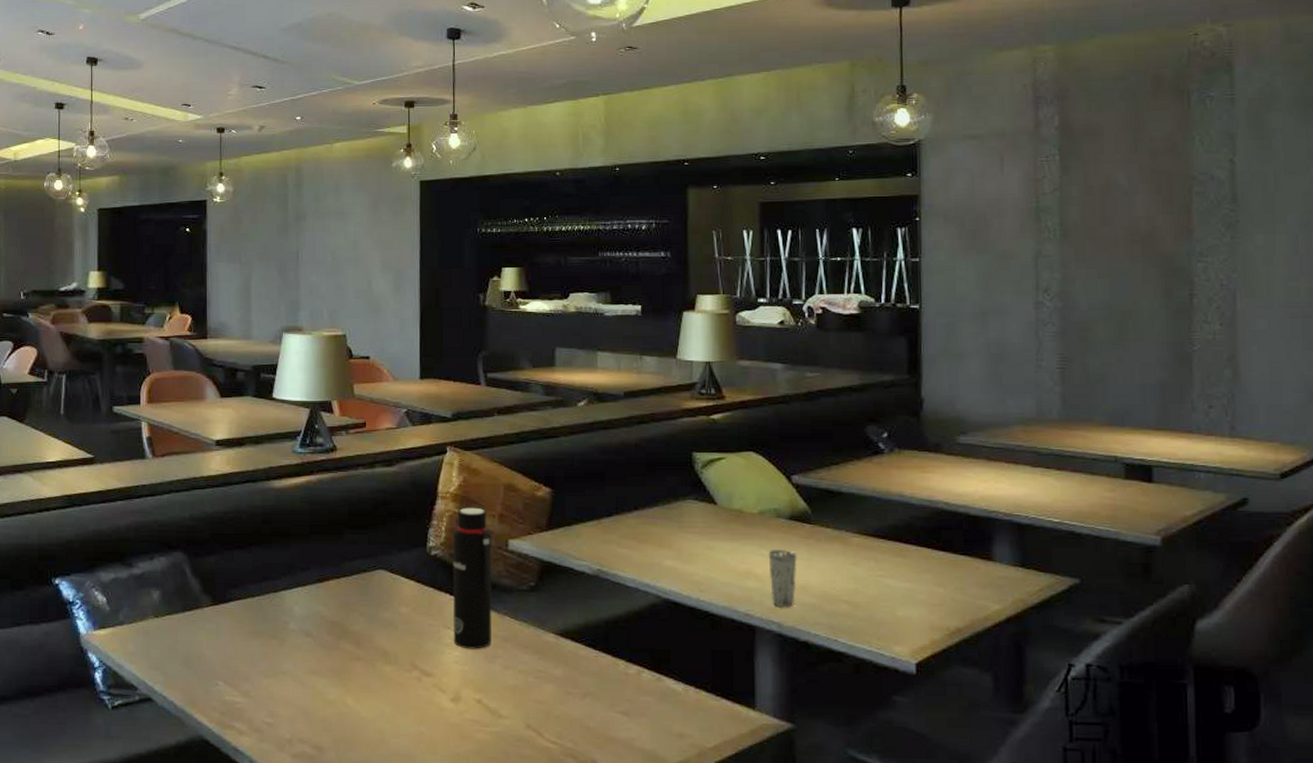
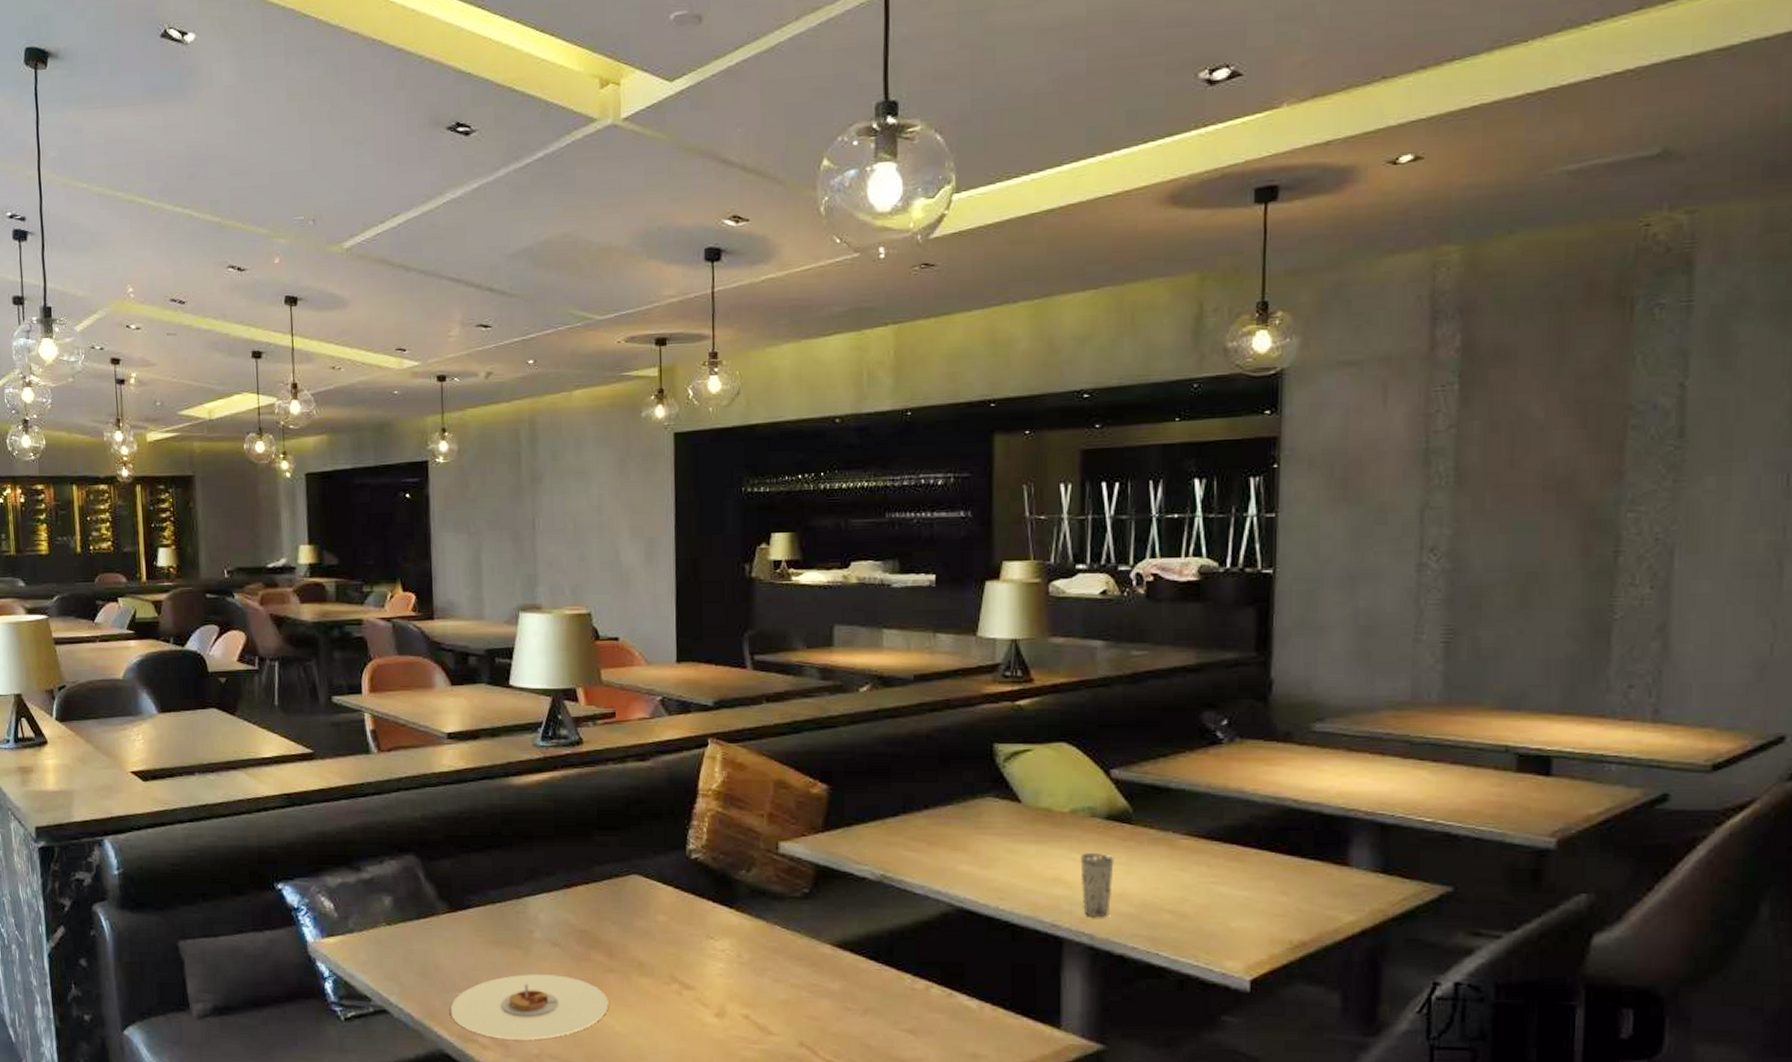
plate: none [210,663,356,726] -> present [450,974,609,1040]
water bottle: present [452,507,492,649] -> none [715,806,761,961]

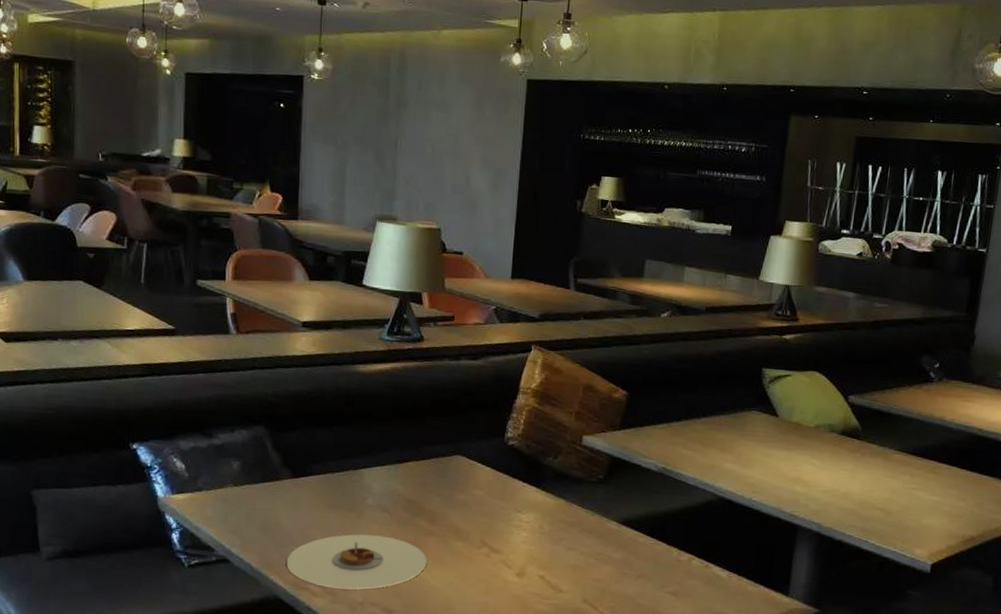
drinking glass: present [1080,852,1114,918] -> none [815,459,843,511]

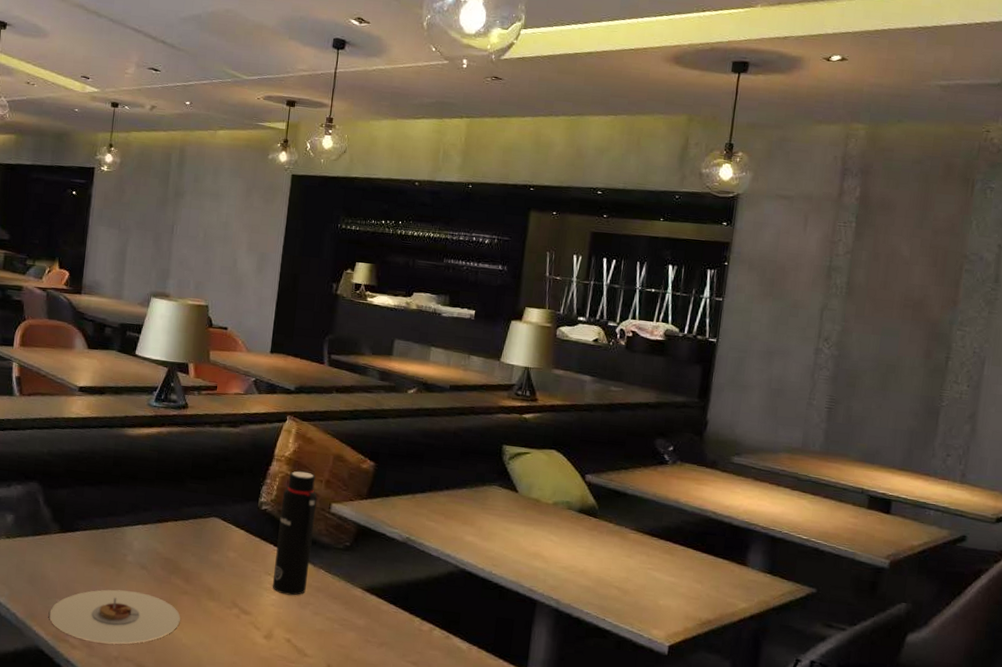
water bottle: none [522,403,568,532] -> present [272,470,318,596]

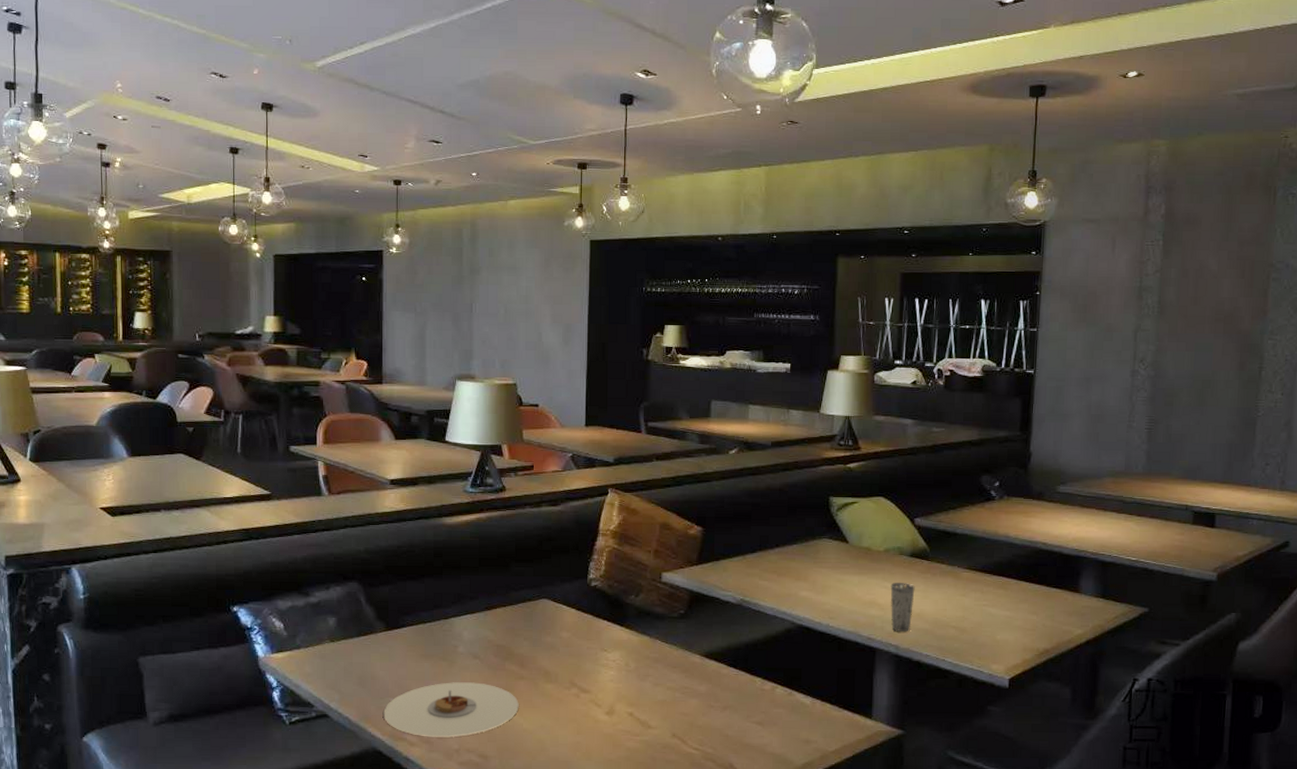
water bottle: present [272,470,318,596] -> none [609,543,647,669]
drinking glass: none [554,536,581,588] -> present [890,582,915,632]

